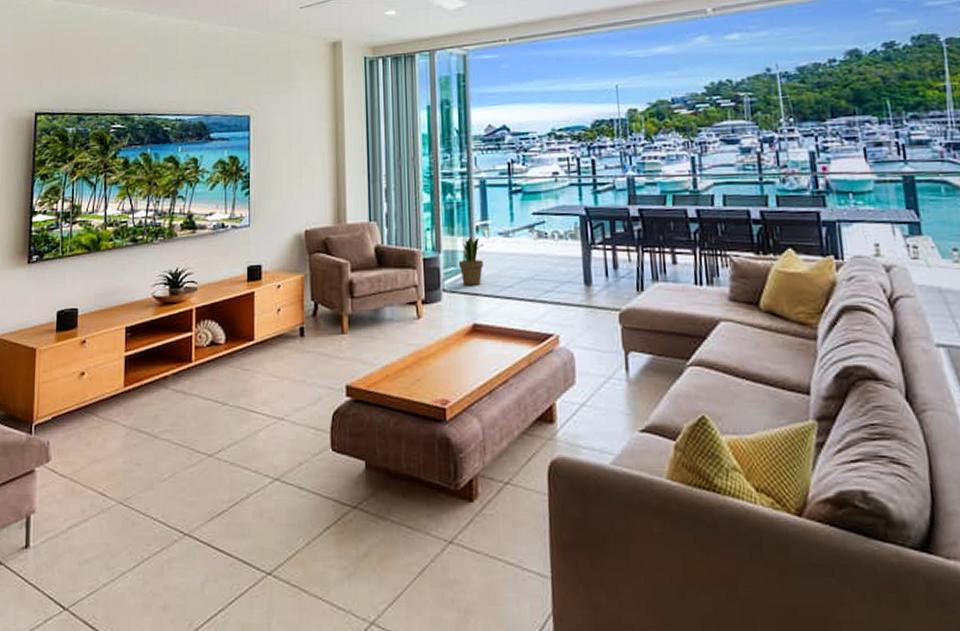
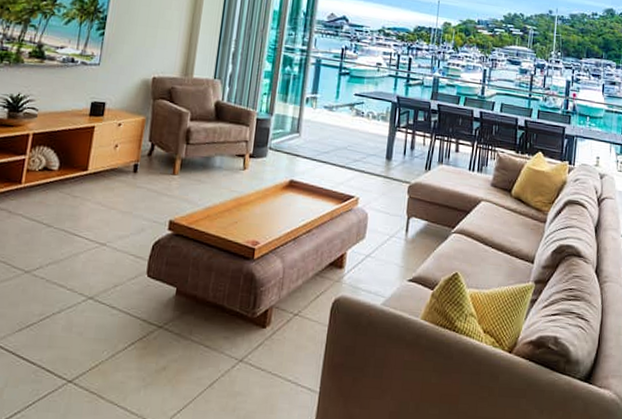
potted plant: present [458,237,484,285] -> none [286,106,310,148]

